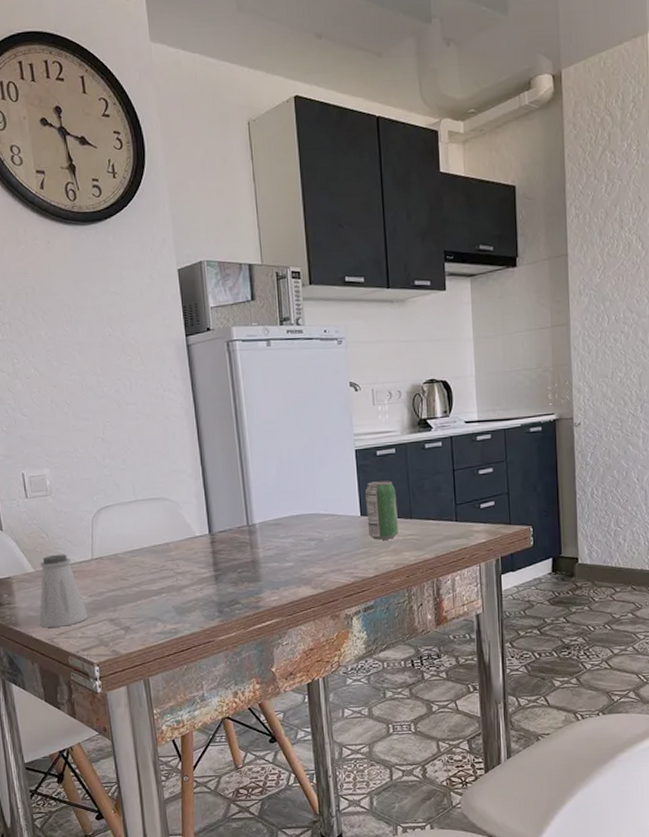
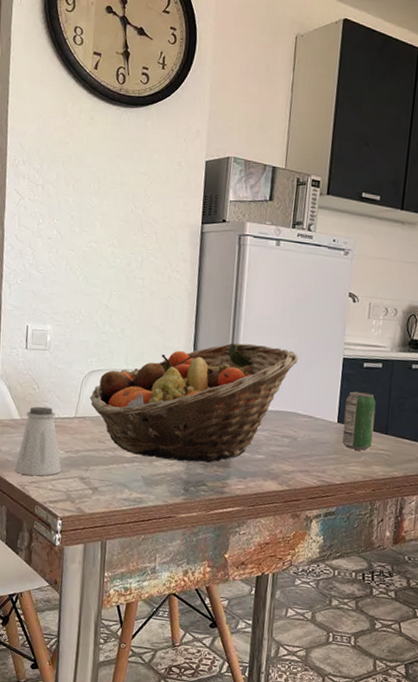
fruit basket: none [103,451,310,586] -> present [89,342,298,463]

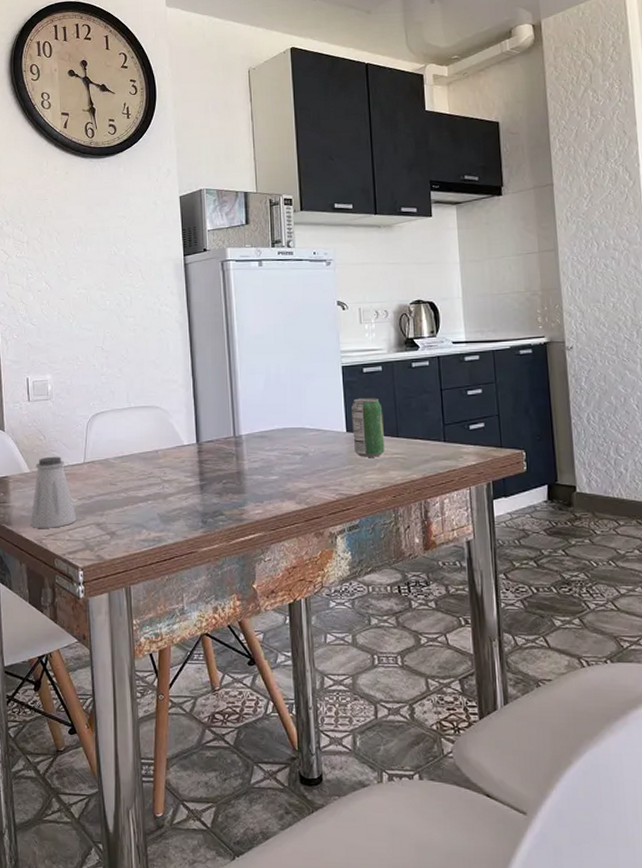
fruit basket: present [89,342,298,463] -> none [96,365,297,494]

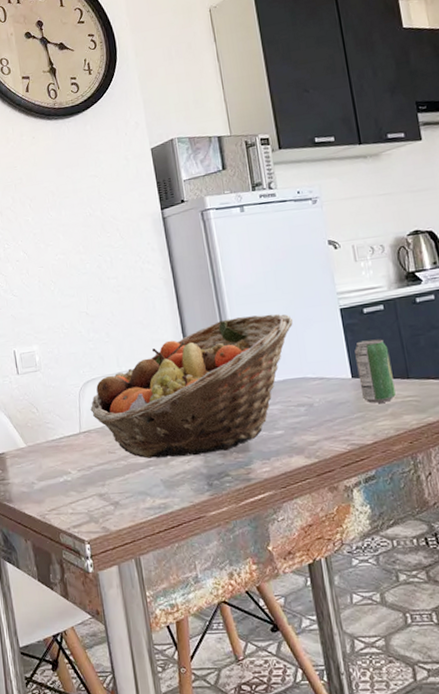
saltshaker: present [30,456,77,528] -> none [31,428,78,504]
fruit basket: none [96,365,297,494] -> present [90,313,293,459]

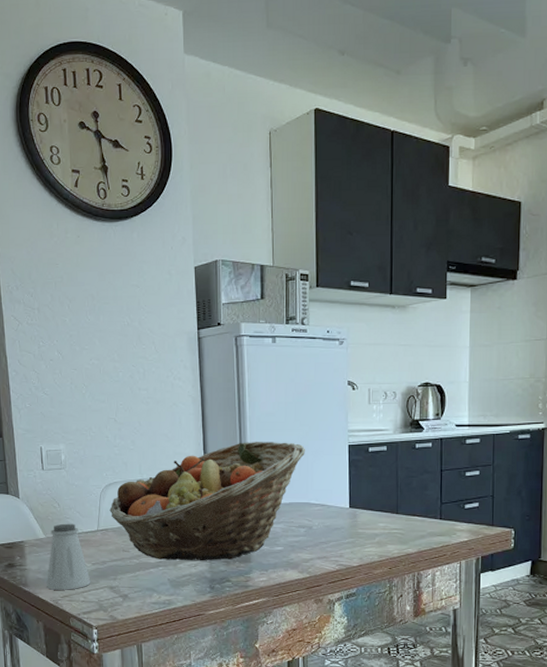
saltshaker: none [31,428,78,504] -> present [46,523,91,590]
beverage can: present [354,339,396,404] -> none [355,476,385,532]

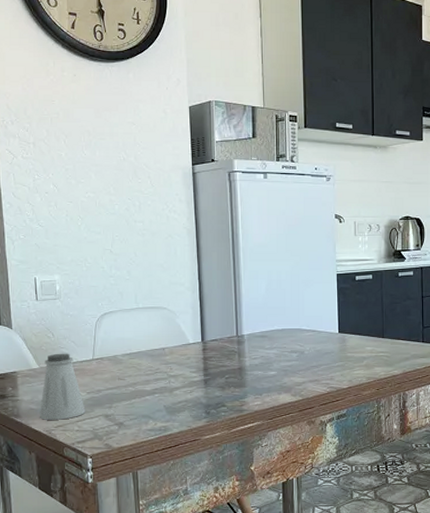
fruit basket: present [109,442,305,561] -> none [105,271,296,388]

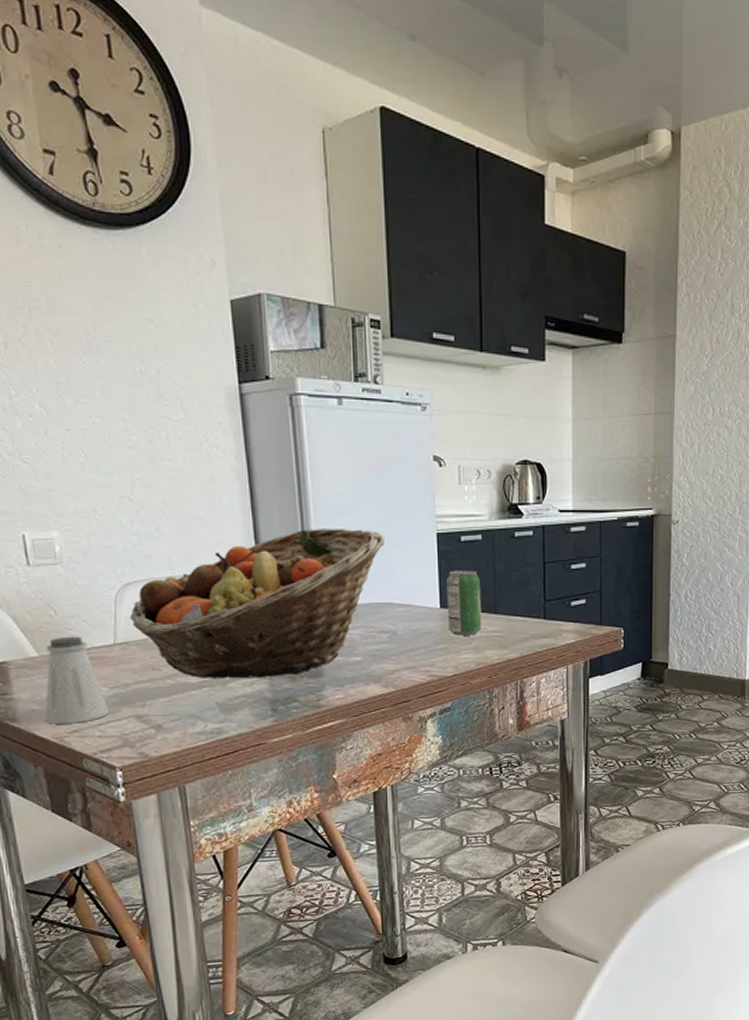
fruit basket: none [105,271,296,388] -> present [130,529,385,679]
beverage can: none [344,303,371,355] -> present [447,570,481,636]

